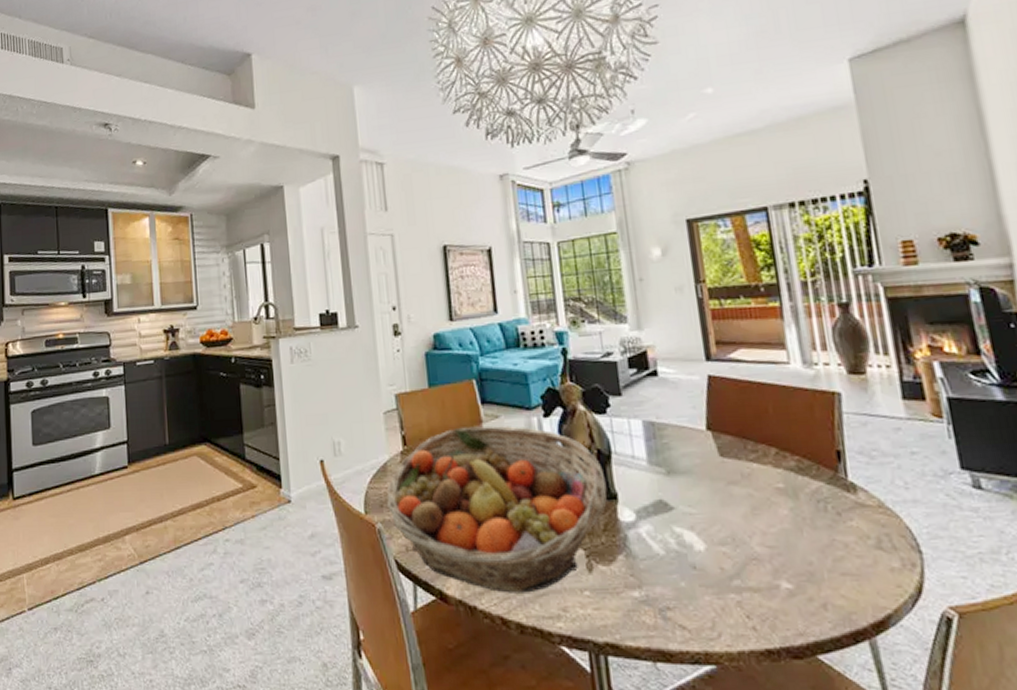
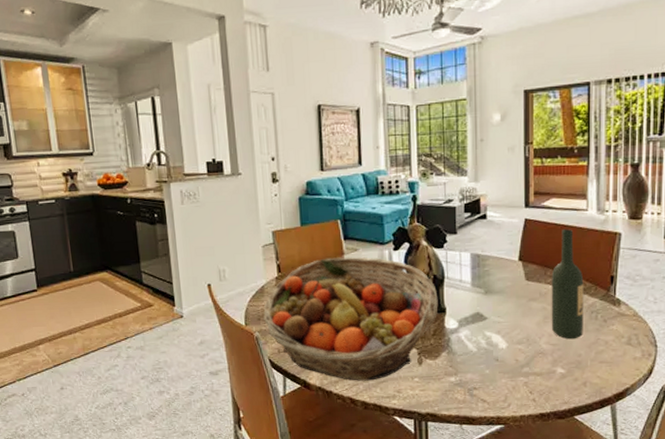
wine bottle: none [753,388,811,540] -> present [551,229,584,340]

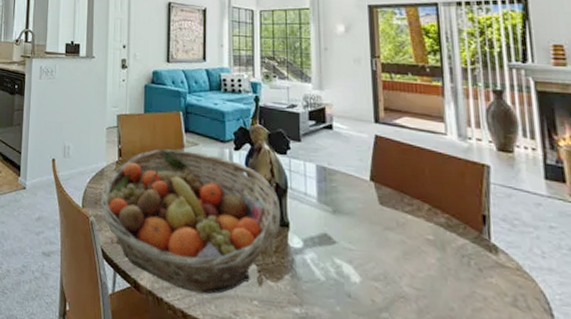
wine bottle: present [551,229,584,340] -> none [409,152,454,287]

